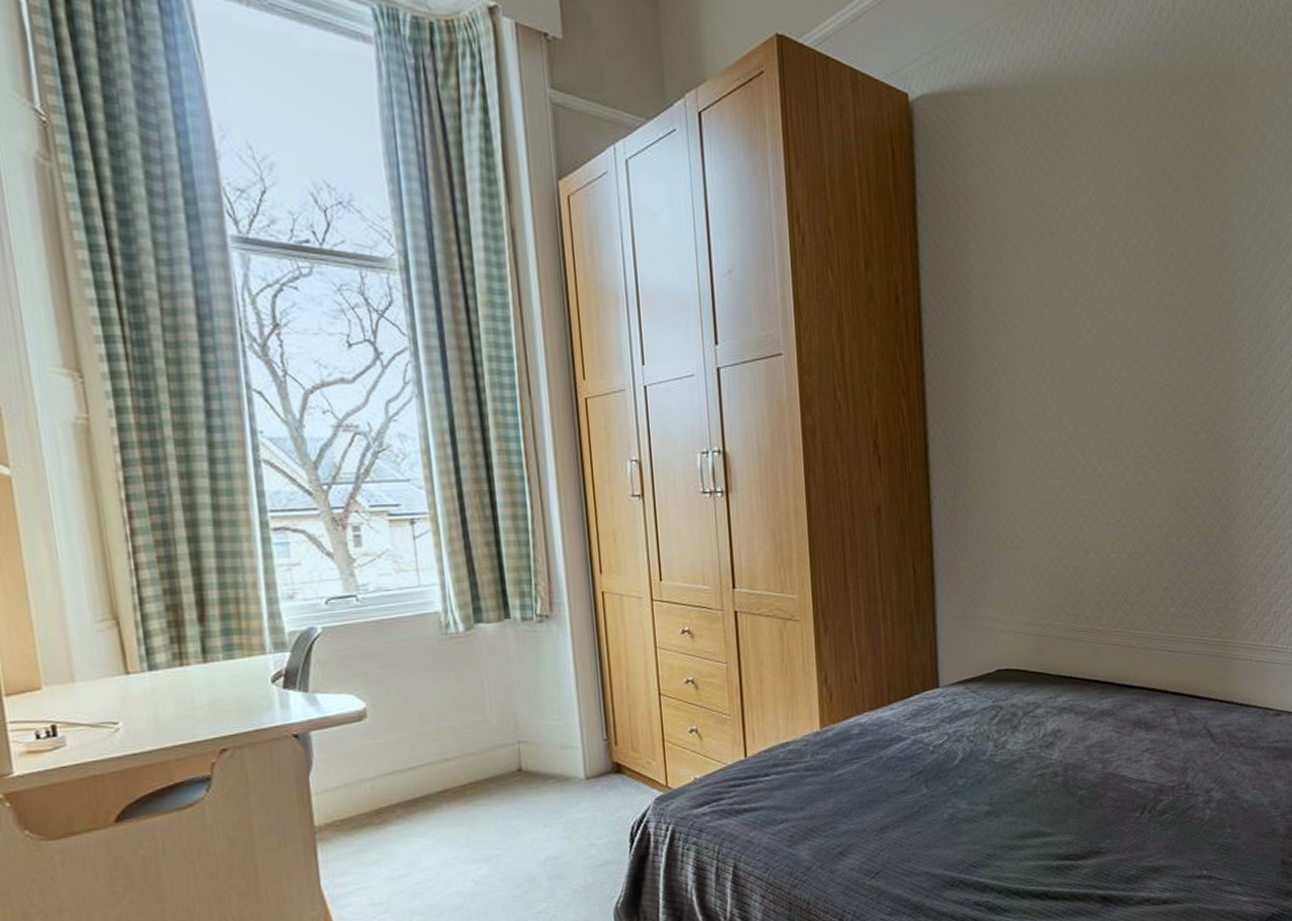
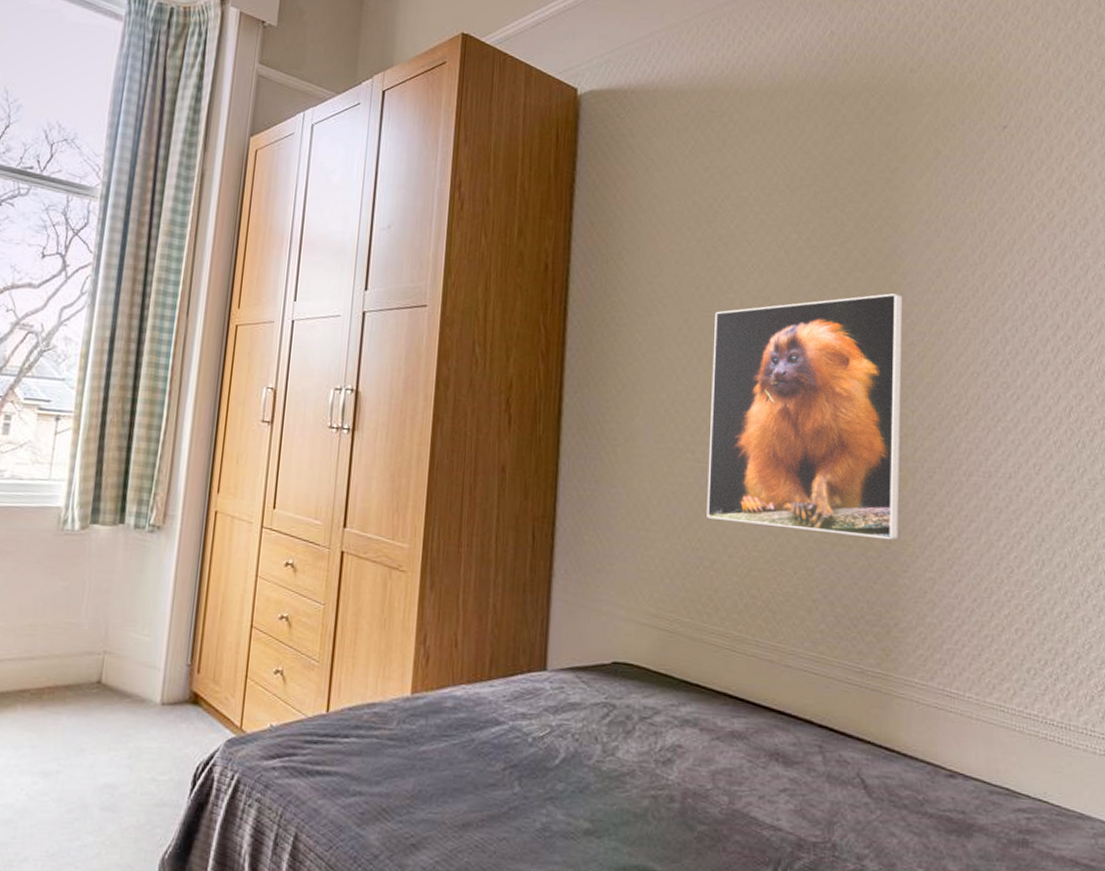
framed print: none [1064,290,1234,530] -> present [706,292,903,541]

